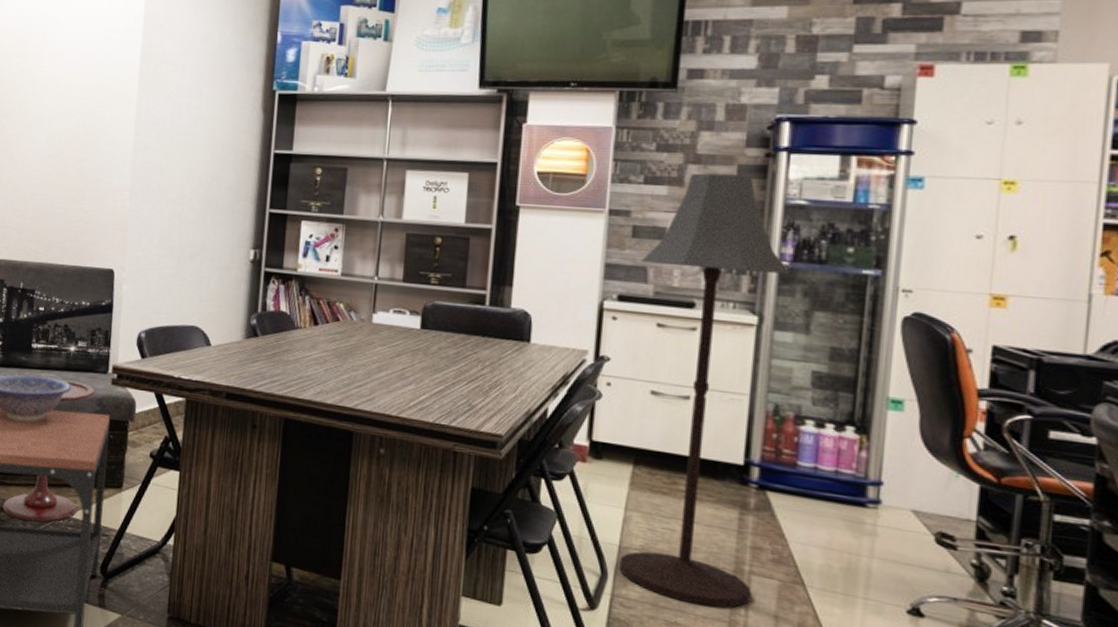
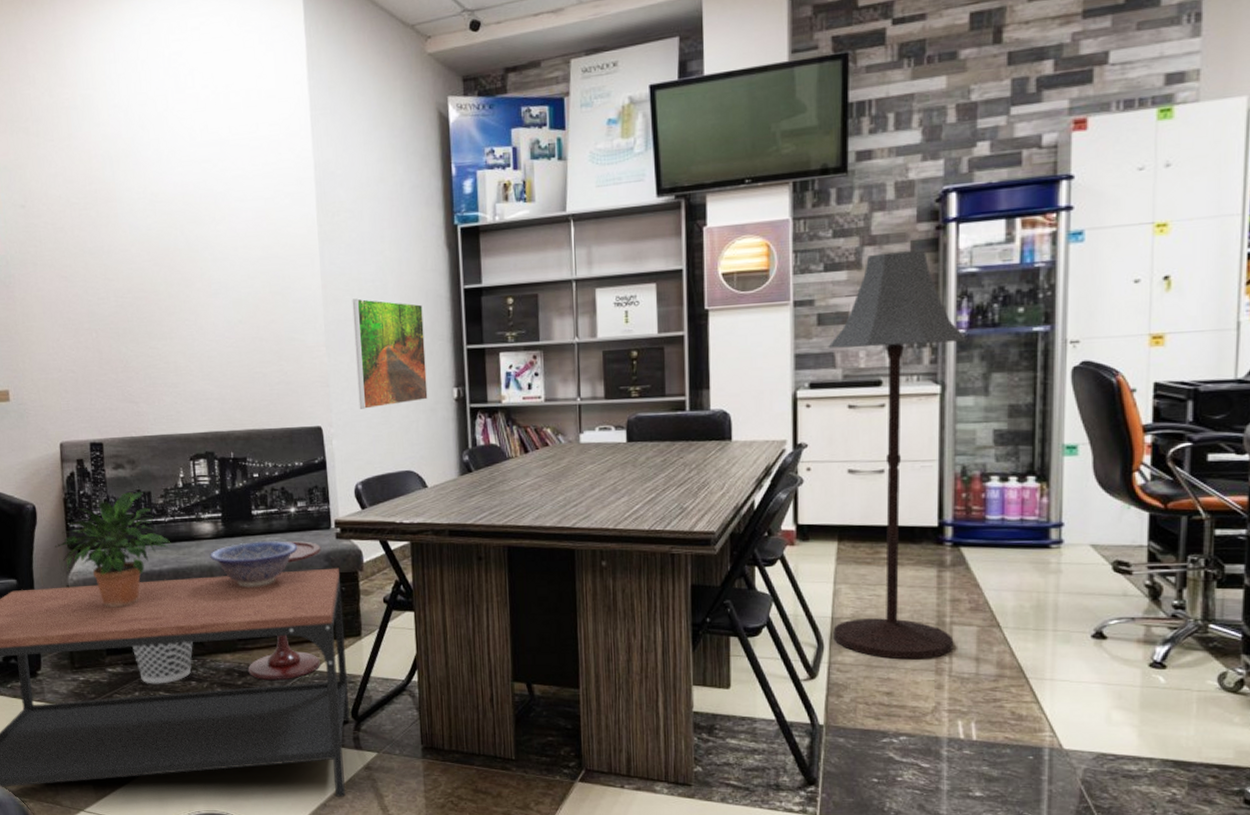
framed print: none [154,149,231,259] -> present [352,298,428,409]

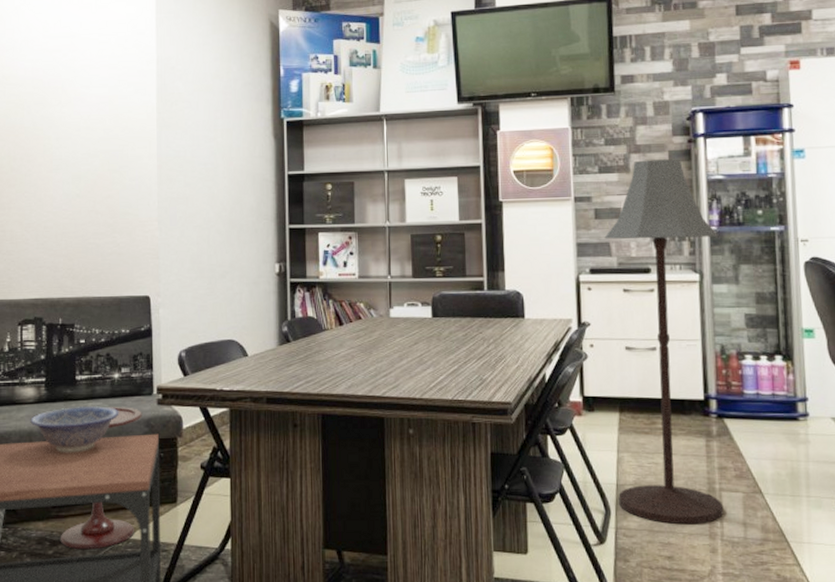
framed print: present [352,298,428,409] -> none [185,179,252,281]

